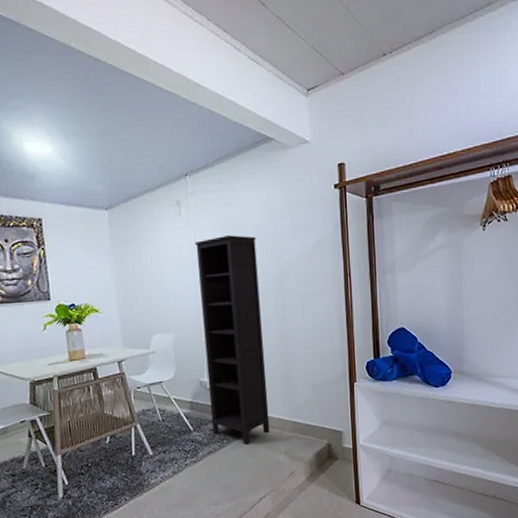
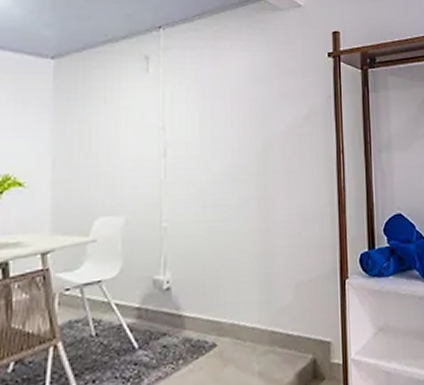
bookcase: present [194,235,270,444] -> none [162,100,241,365]

